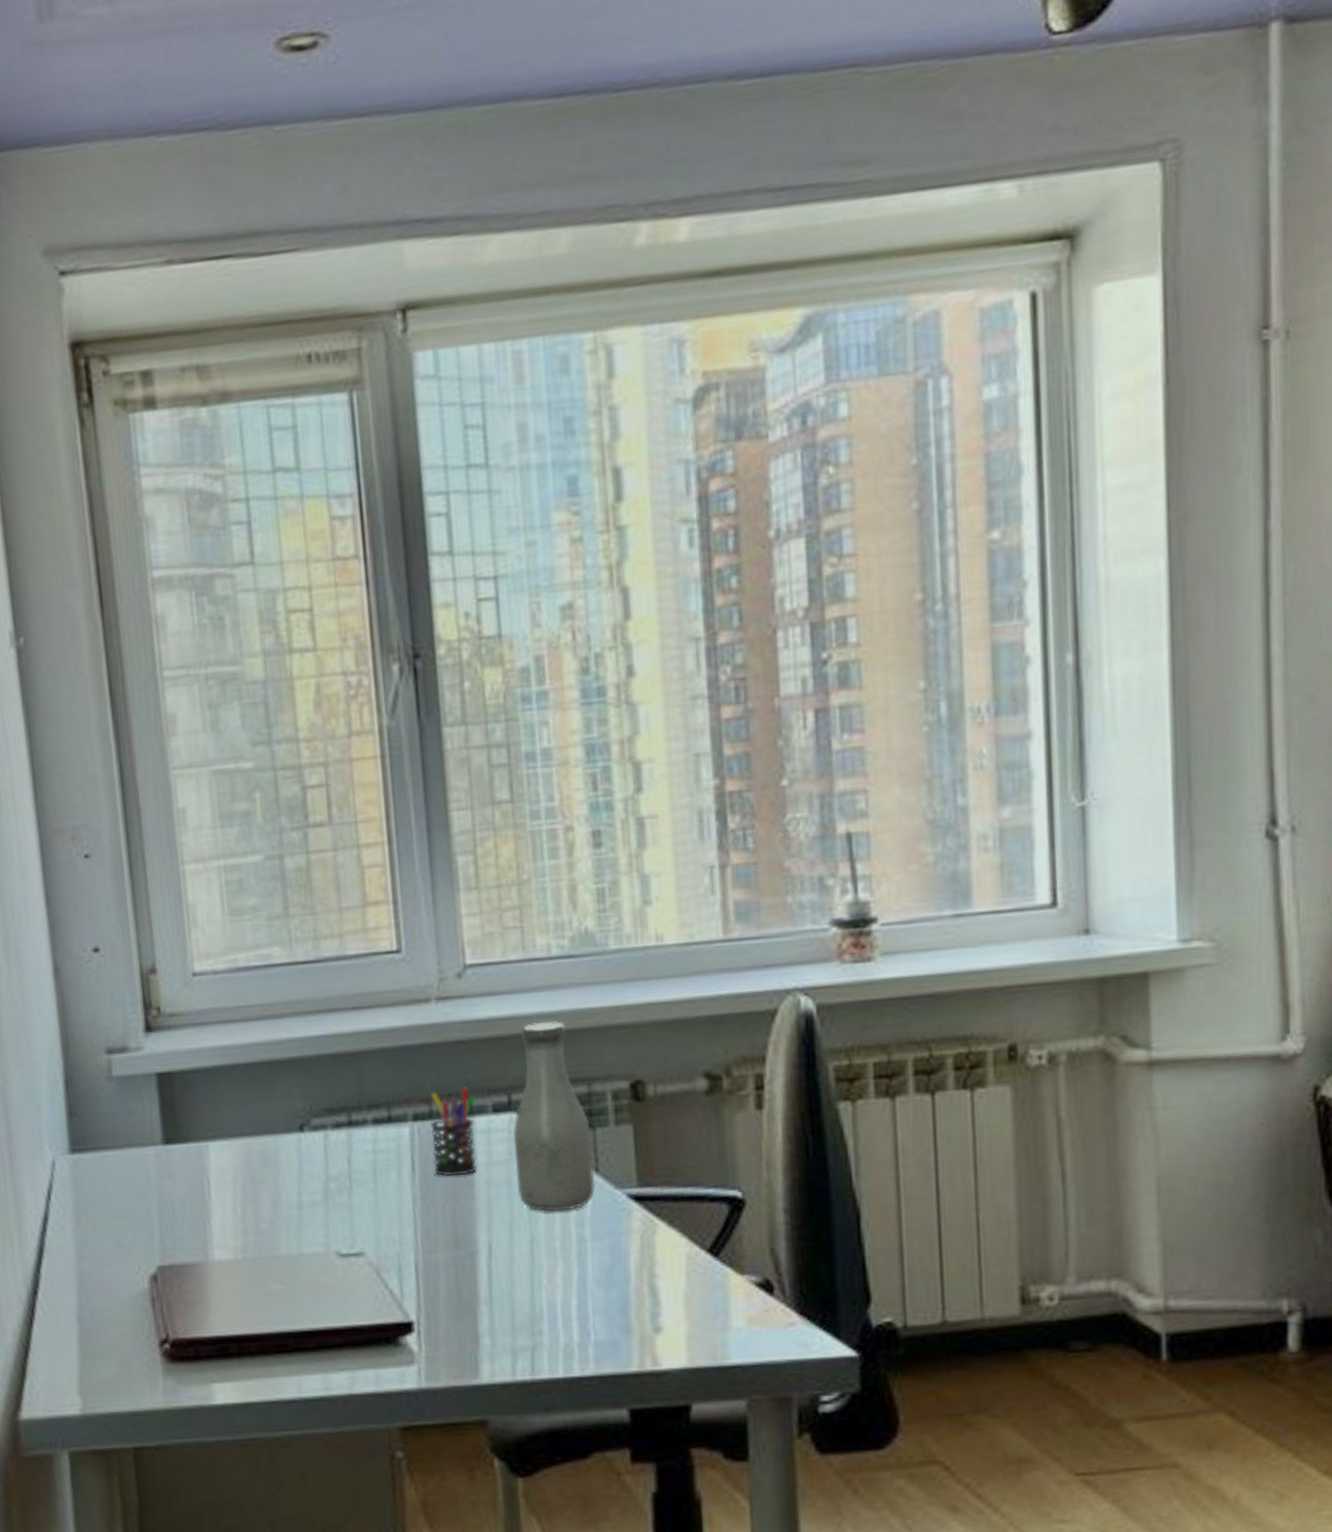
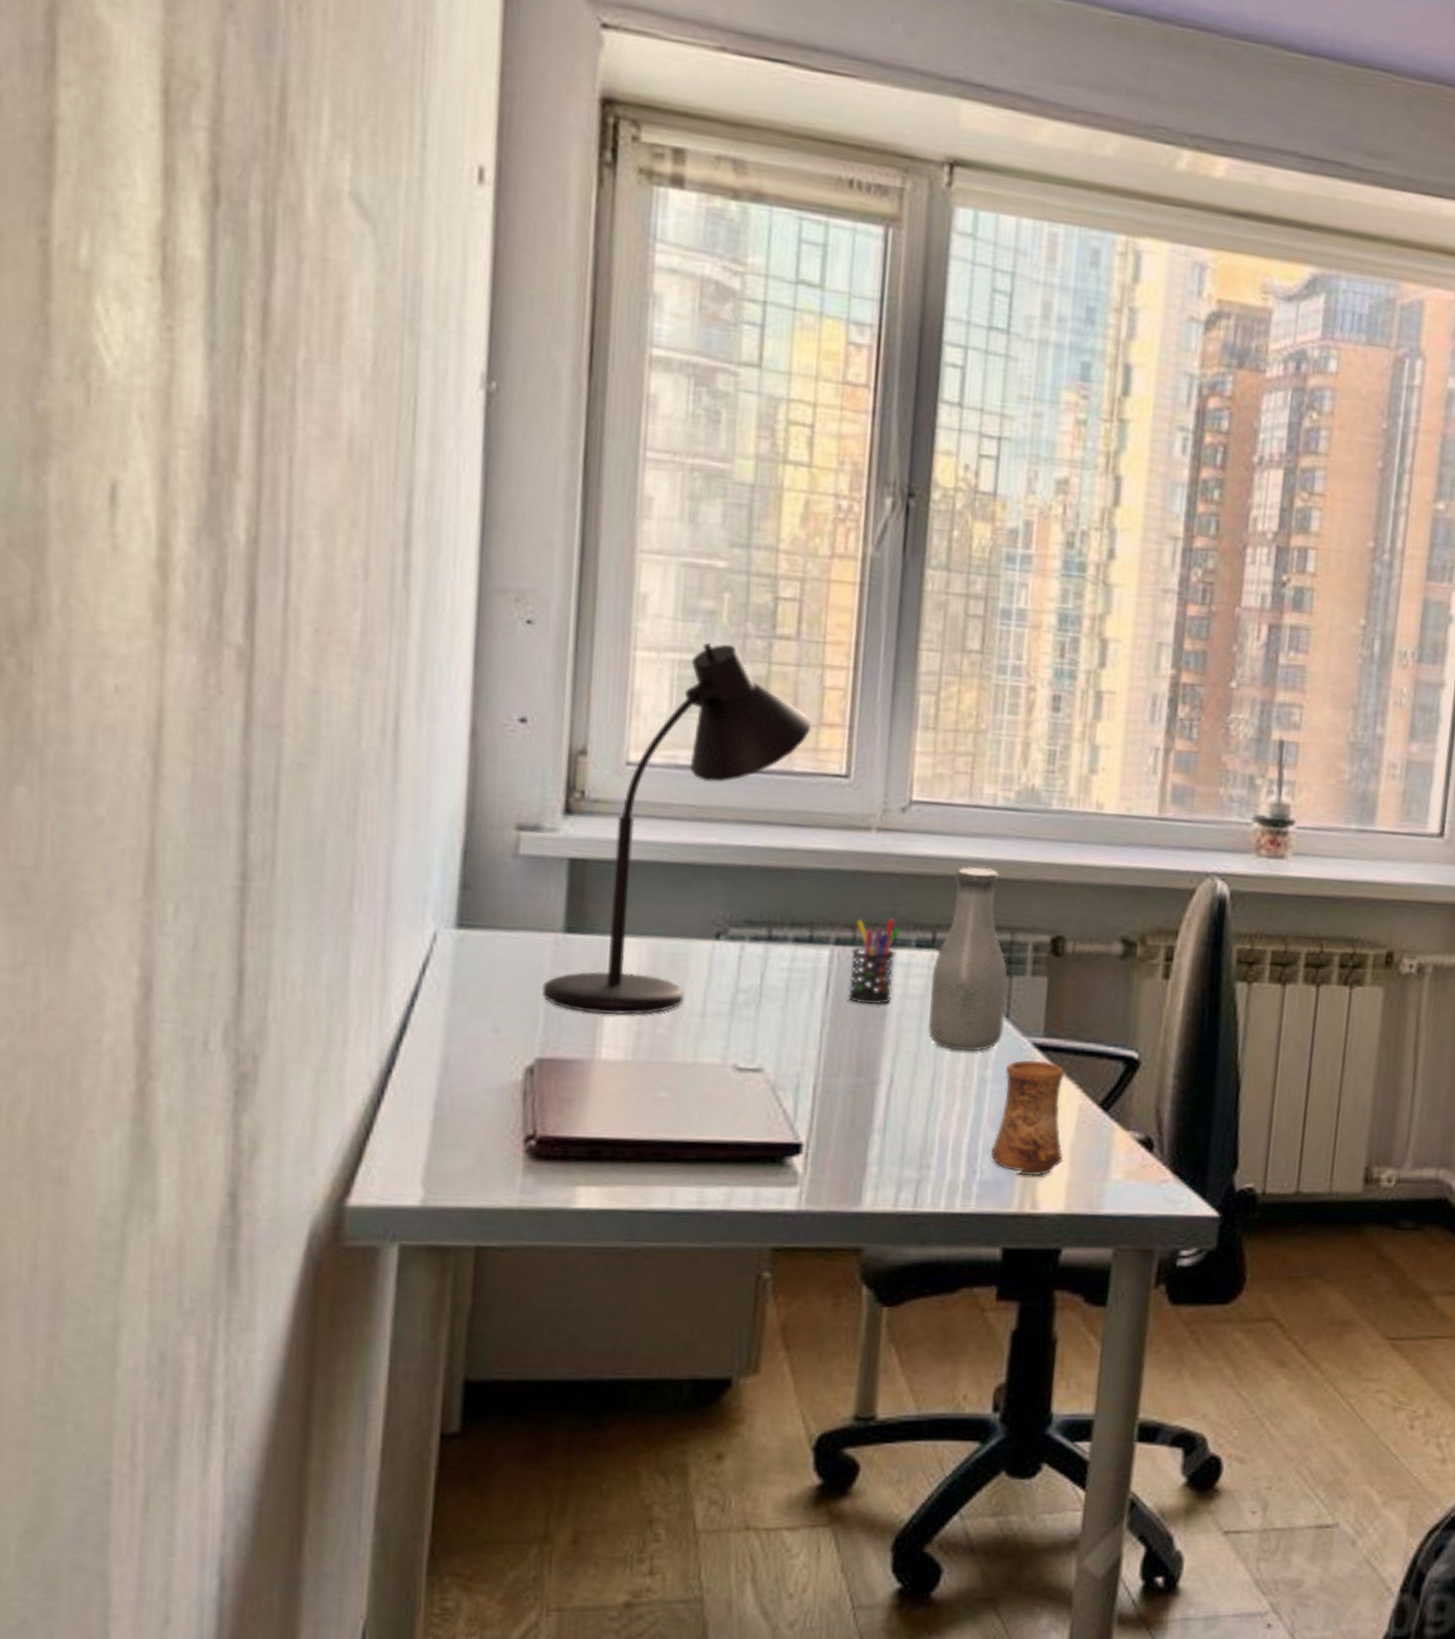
desk lamp: none [152,842,357,1218] -> present [541,642,812,1015]
cup: none [601,1211,678,1333] -> present [990,1059,1066,1176]

